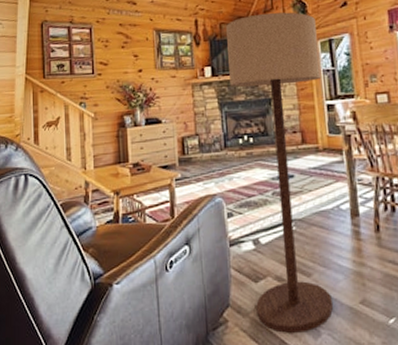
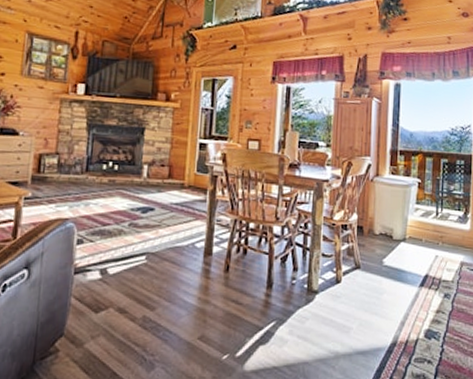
floor lamp: present [225,12,334,334] -> none [91,38,203,367]

